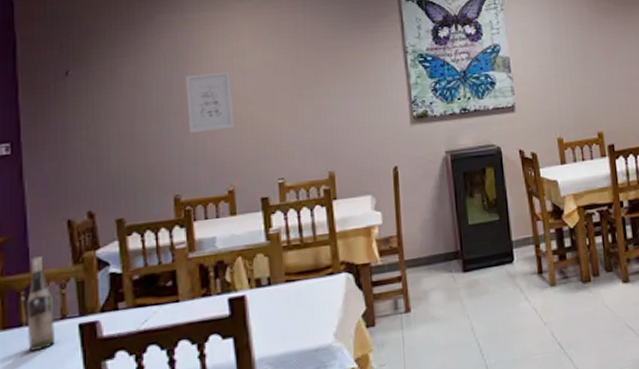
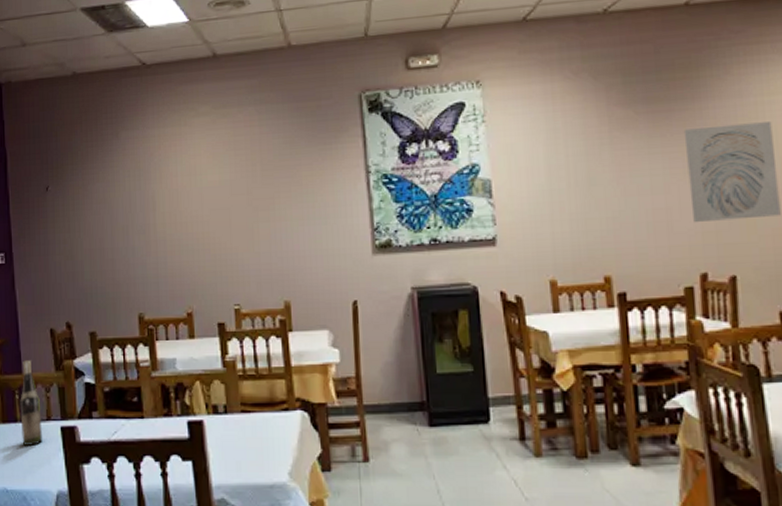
wall art: present [185,71,235,134] -> none [147,189,193,252]

